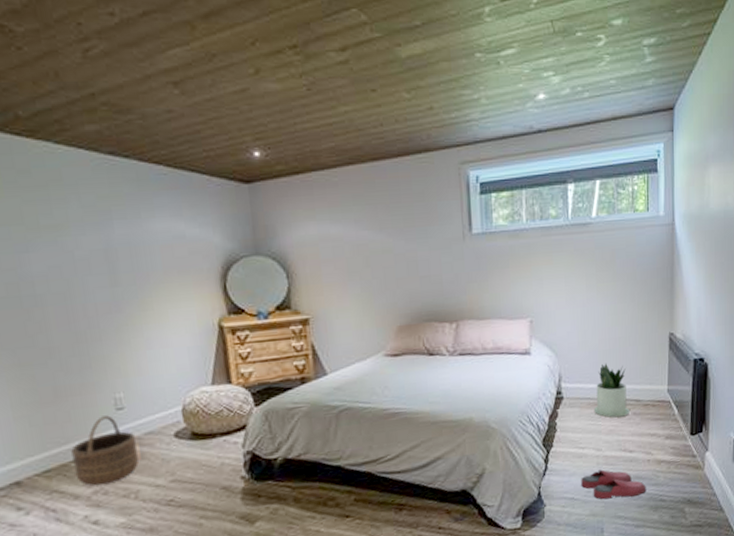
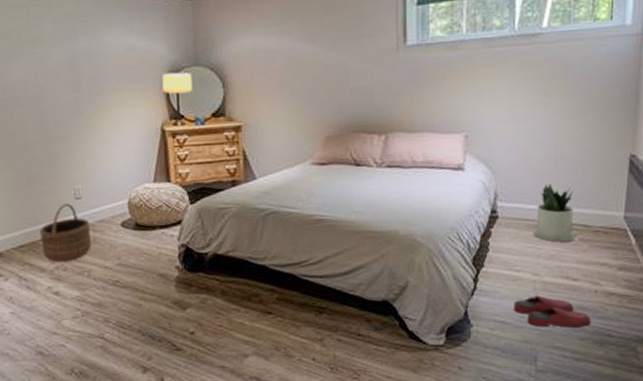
table lamp: none [217,262,253,323] -> present [162,72,193,127]

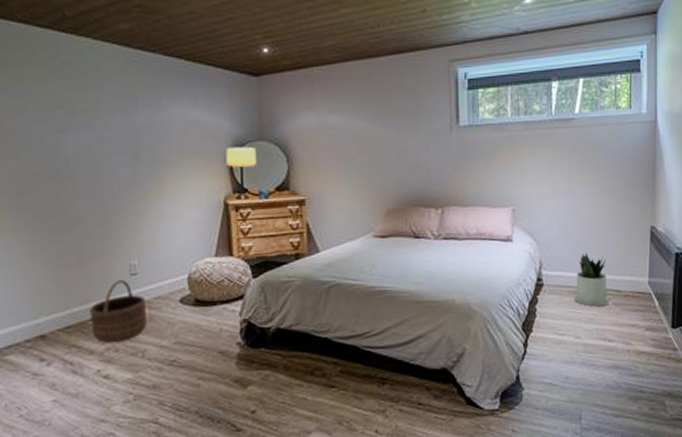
slippers: present [514,295,591,328] -> none [560,357,626,387]

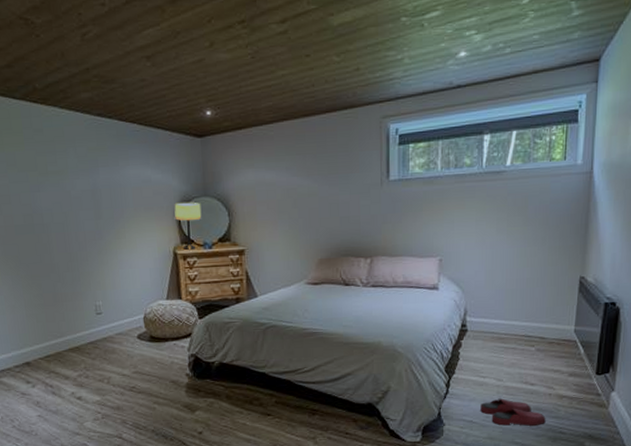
basket: present [90,280,148,342] -> none [64,318,112,370]
slippers: none [560,357,626,387] -> present [480,398,546,426]
planter: present [573,253,611,307] -> none [496,301,534,352]

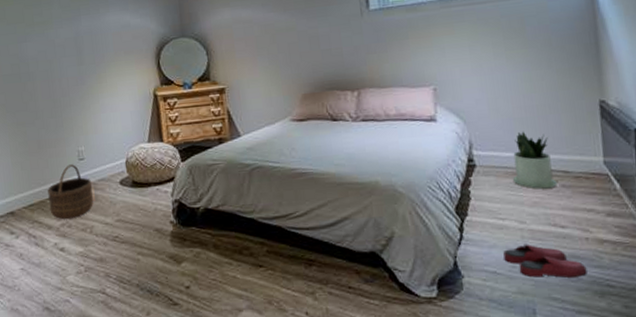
basket: none [64,318,112,370] -> present [47,164,94,219]
table lamp: present [174,202,202,251] -> none [153,44,180,92]
planter: none [496,301,534,352] -> present [512,131,558,189]

